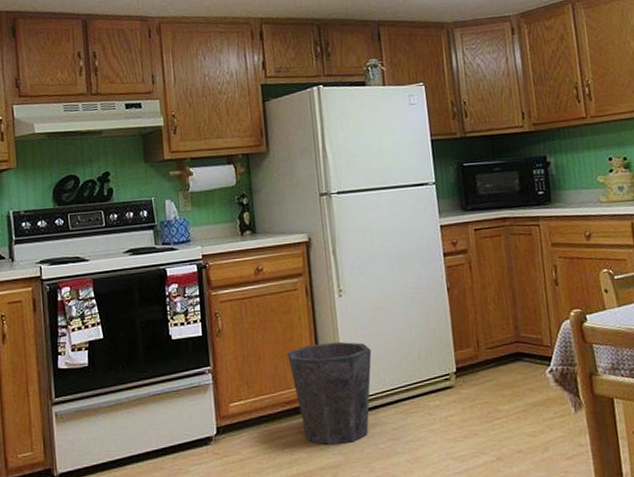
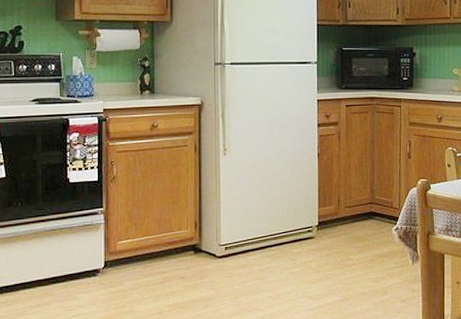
waste bin: present [286,341,372,445] -> none [173,193,247,281]

